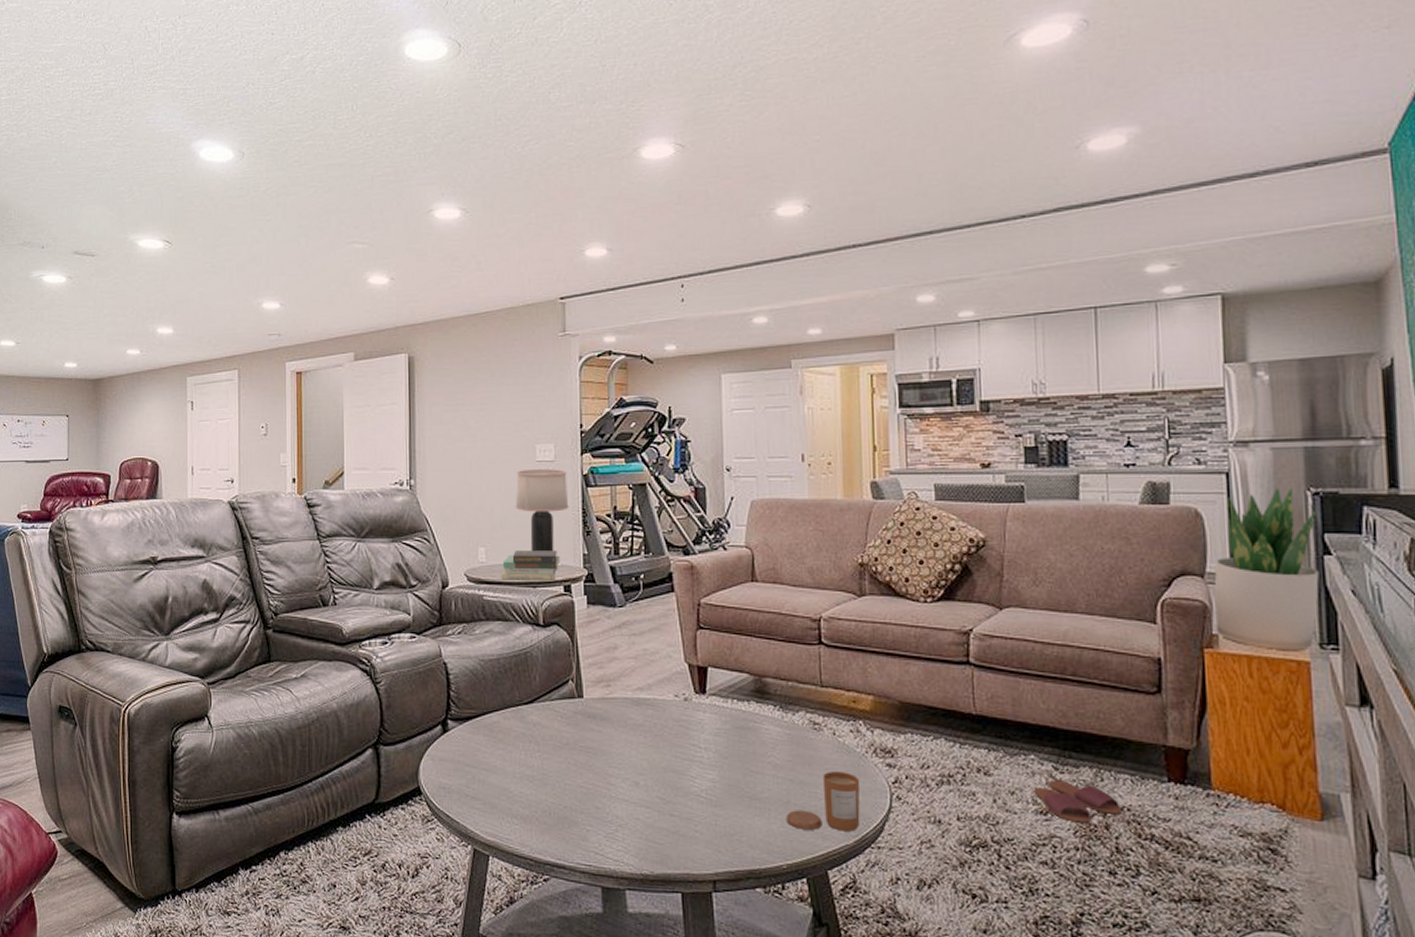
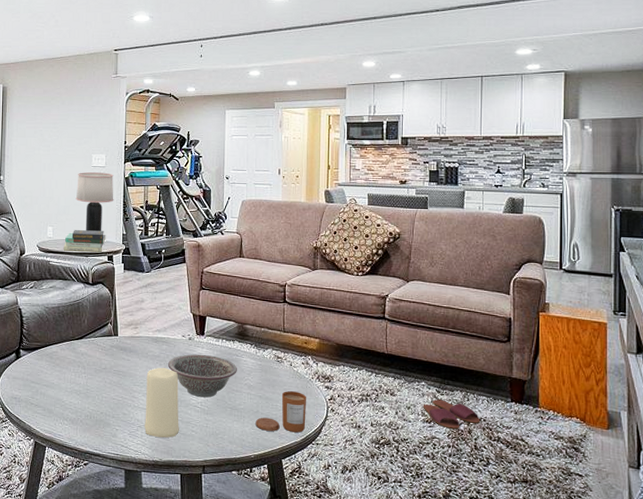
candle: none [626,740,677,842] -> present [145,367,179,438]
decorative bowl: none [656,720,756,783] -> present [168,354,237,398]
planter: present [1214,488,1320,651] -> none [548,205,619,316]

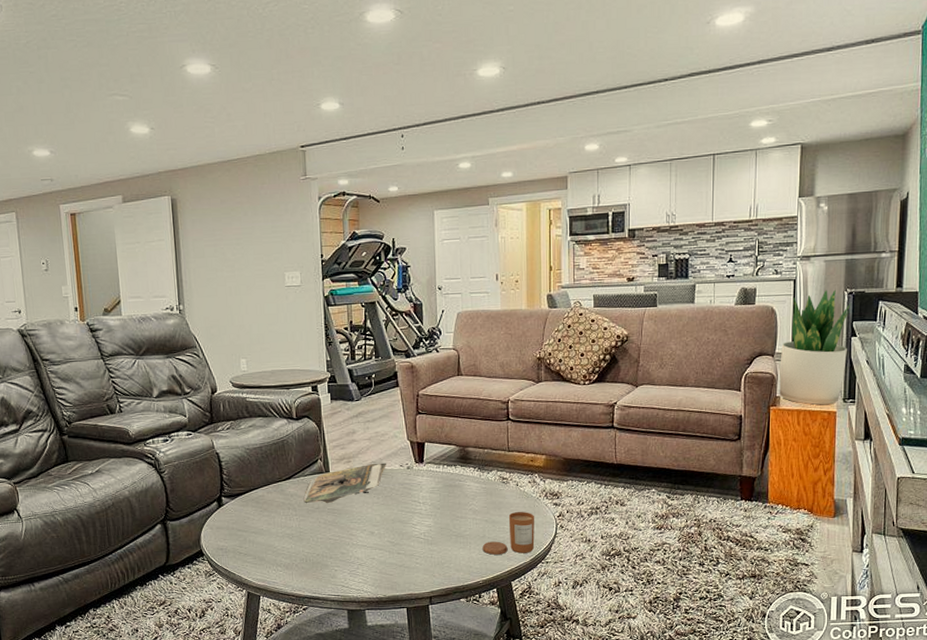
books: present [63,230,106,253] -> none [260,359,308,386]
table lamp: present [75,172,114,232] -> none [269,292,314,361]
magazine: none [92,331,171,366] -> present [303,462,387,504]
candle: present [145,367,179,438] -> none [364,500,403,574]
decorative bowl: present [168,354,237,398] -> none [386,482,461,528]
slippers: present [423,399,481,429] -> none [653,505,711,533]
planter: none [548,205,619,316] -> present [779,289,851,405]

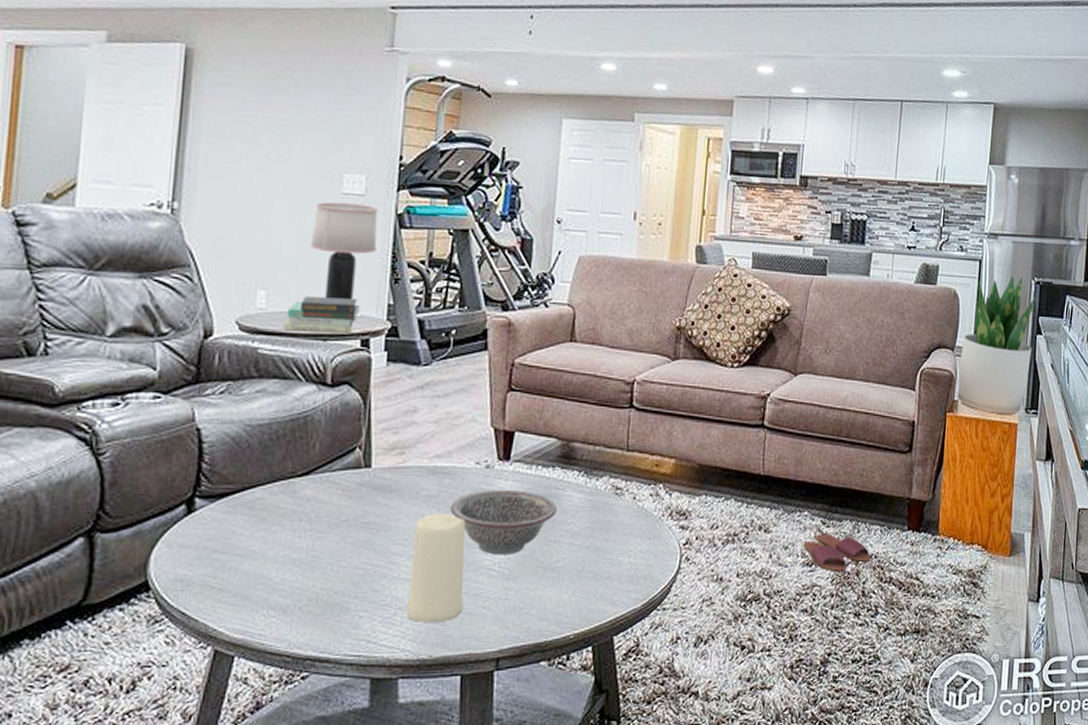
books: none [260,359,308,386] -> present [283,297,360,335]
table lamp: none [269,292,314,361] -> present [310,202,378,300]
magazine: present [303,462,387,504] -> none [325,457,458,515]
candle: none [364,500,403,574] -> present [407,512,466,623]
decorative bowl: none [386,482,461,528] -> present [451,489,557,555]
candle: present [482,512,535,555] -> none [578,536,654,597]
slippers: none [653,505,711,533] -> present [803,534,871,571]

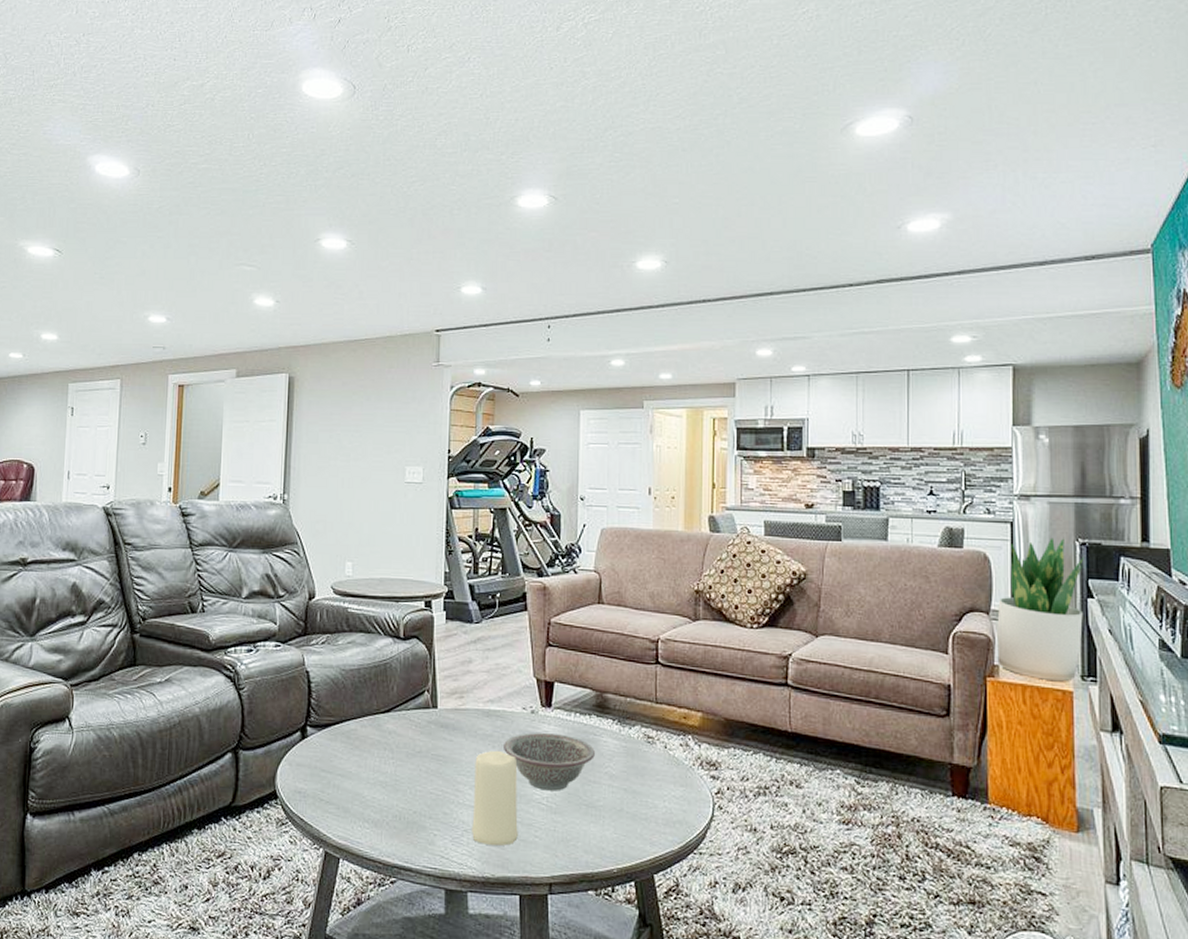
books: present [283,297,360,335] -> none [366,566,423,597]
table lamp: present [310,202,378,300] -> none [383,490,434,569]
slippers: present [803,534,871,571] -> none [838,793,913,833]

